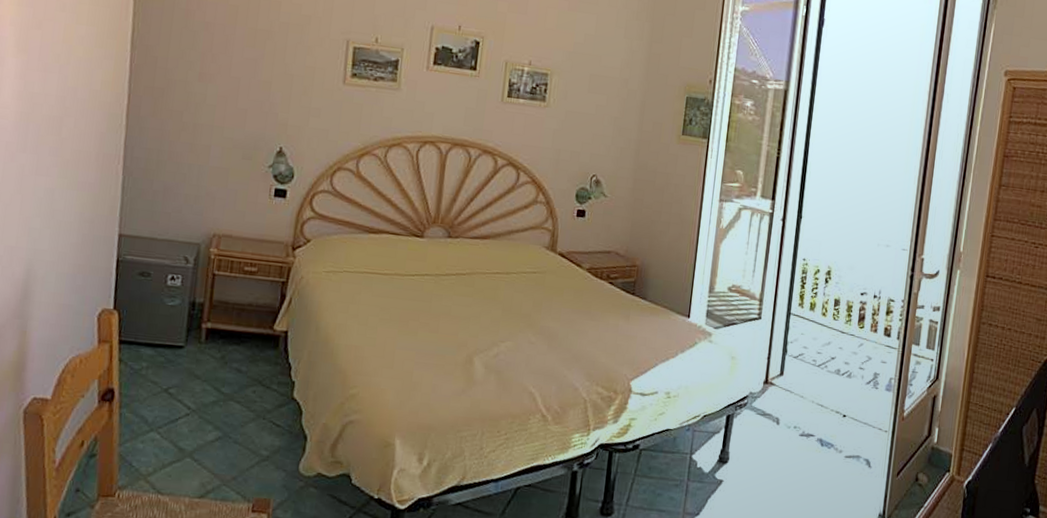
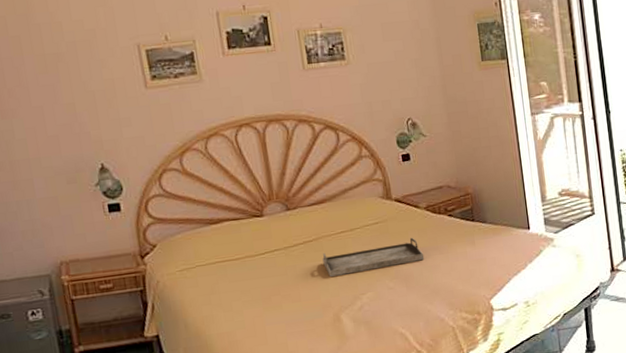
serving tray: none [470,289,575,323] -> present [322,237,425,277]

